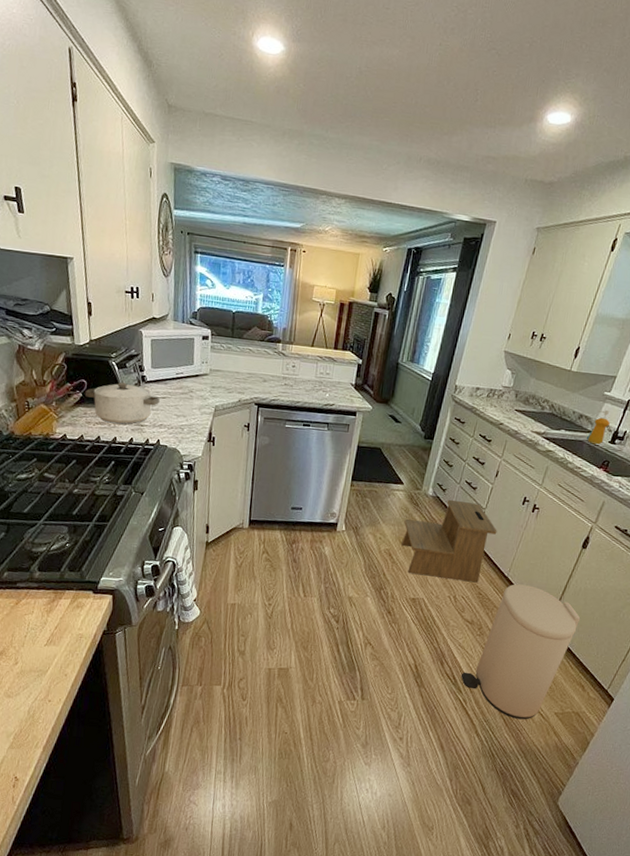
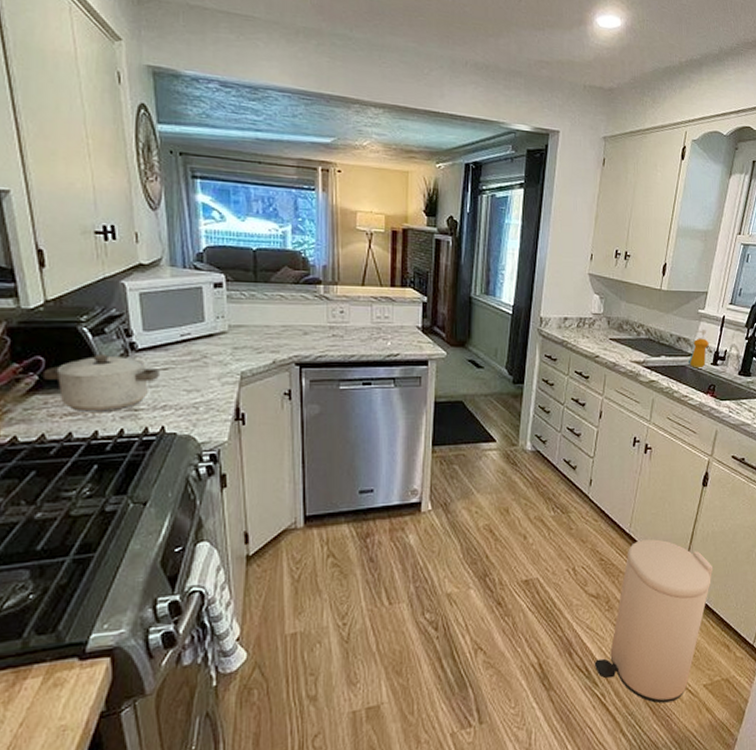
step stool: present [401,499,497,583] -> none [503,452,610,551]

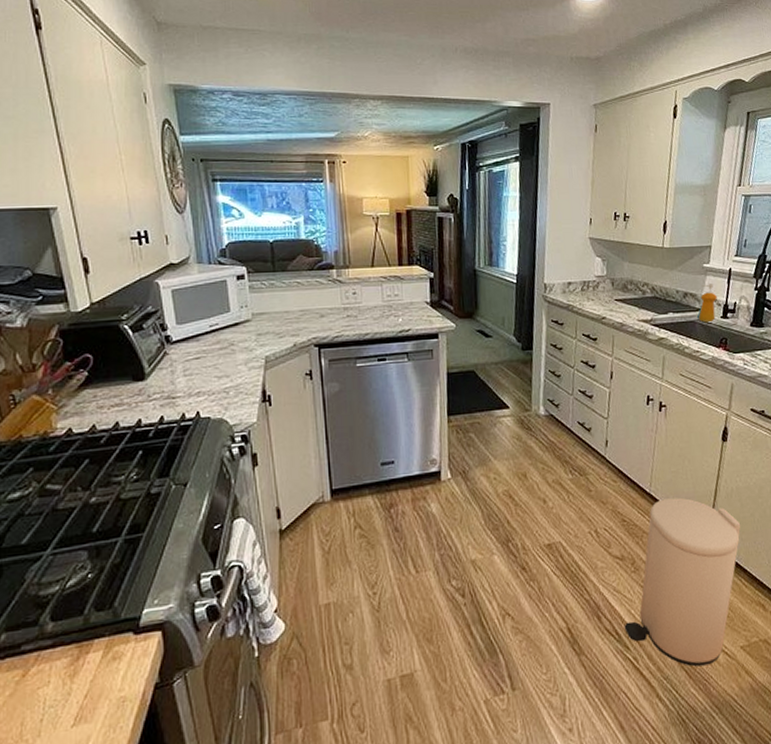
cooking pot: present [42,355,159,412] -> none [91,349,193,402]

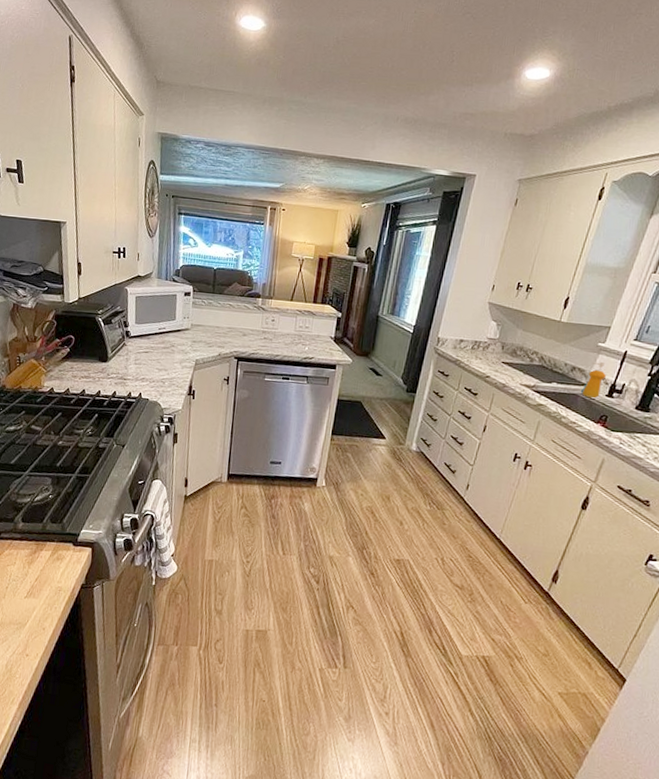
pedal bin: present [624,497,741,667] -> none [451,546,583,699]

